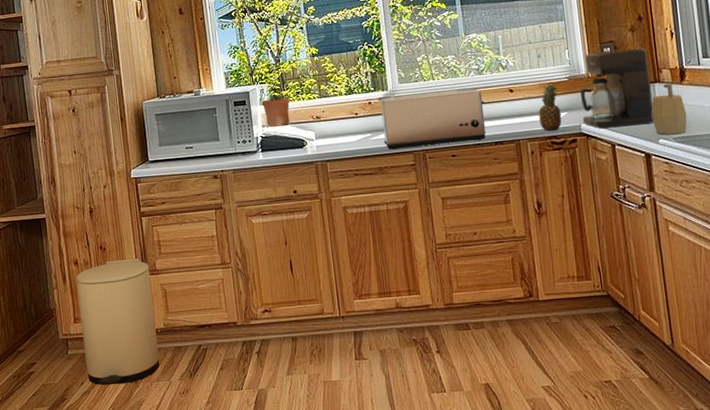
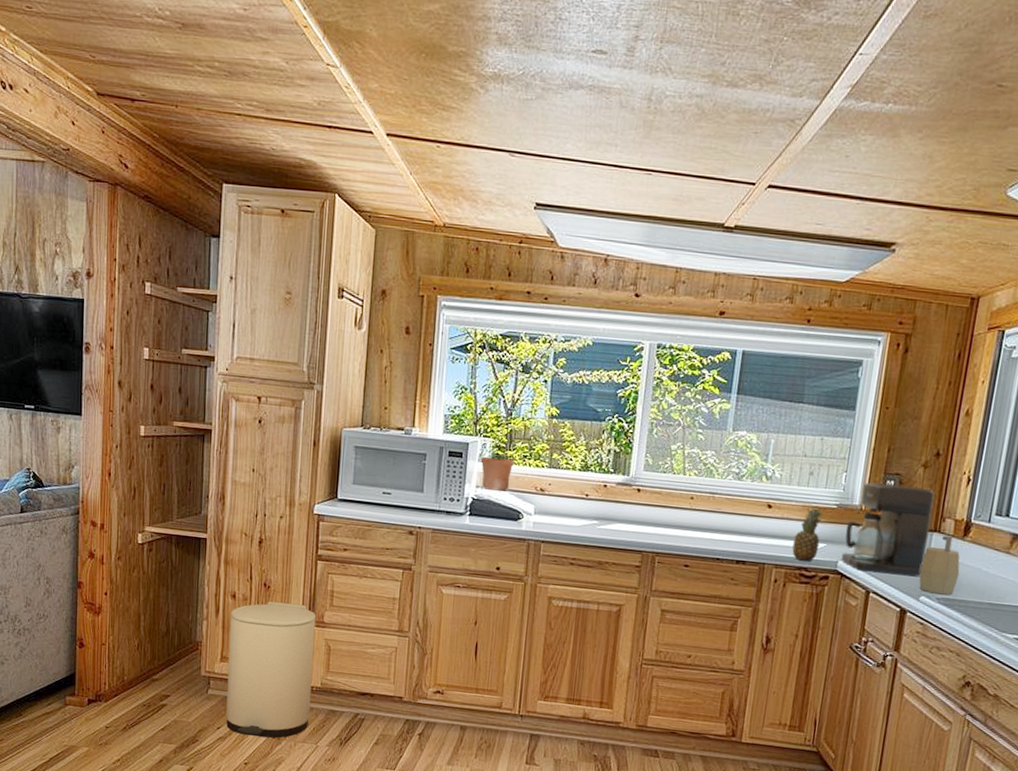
toaster: present [379,88,486,150] -> none [611,483,736,555]

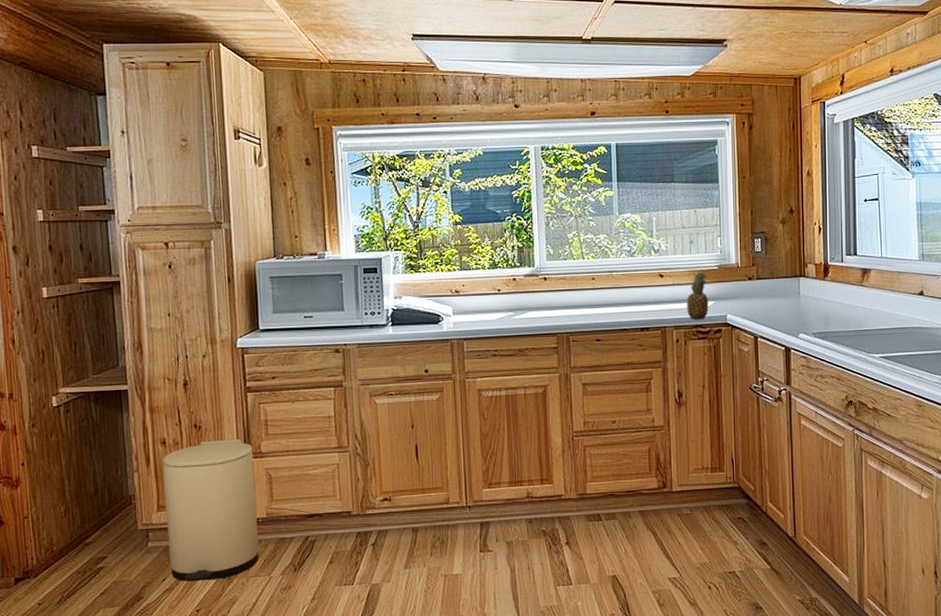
planter: present [480,456,515,491] -> none [395,266,427,299]
coffee maker: present [842,482,935,577] -> none [728,241,797,320]
soap dispenser: present [919,535,960,596] -> none [795,278,827,330]

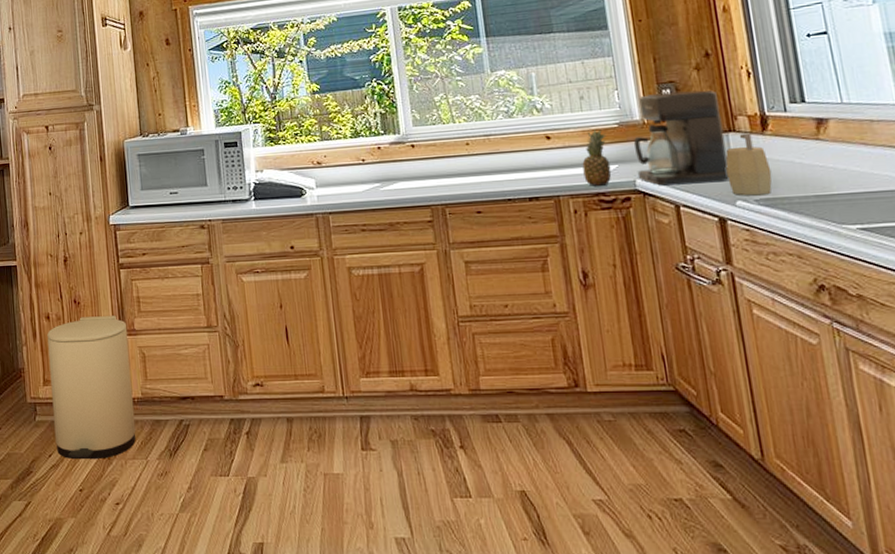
coffee maker: none [728,241,797,320] -> present [633,90,730,186]
soap dispenser: none [795,278,827,330] -> present [725,133,772,197]

